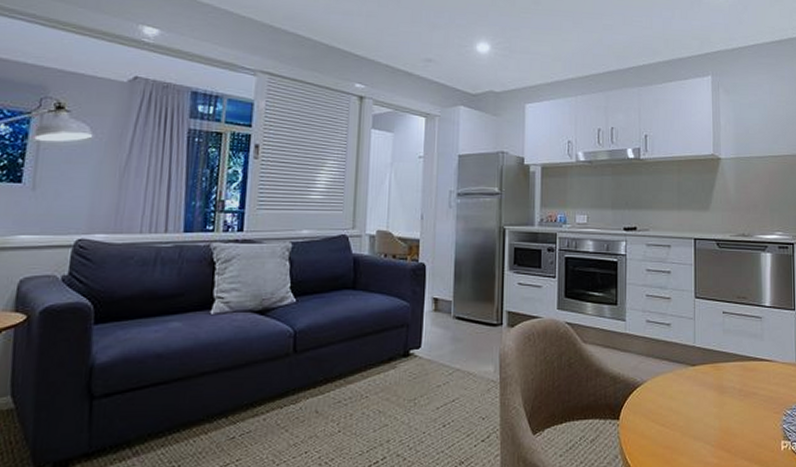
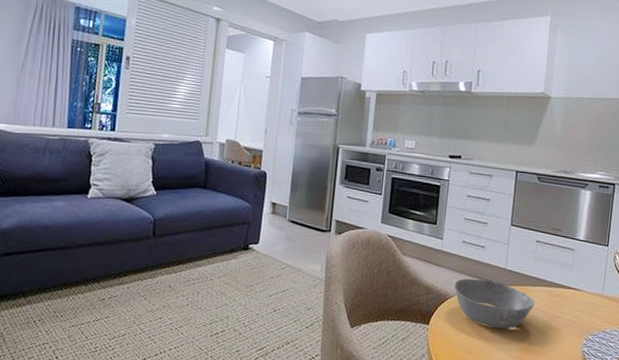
bowl: none [641,360,728,415] -> present [453,278,535,330]

